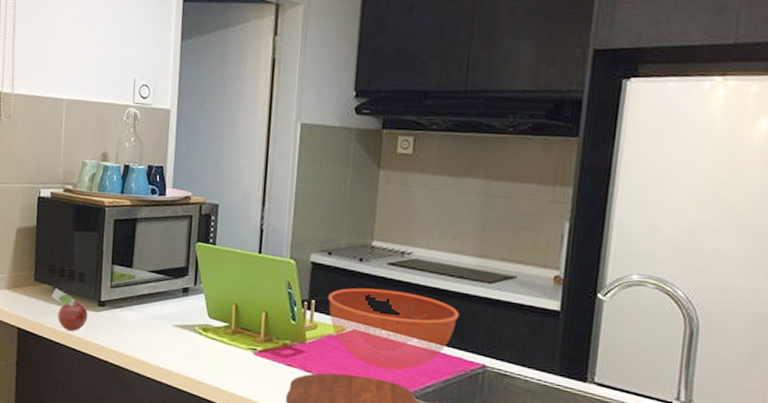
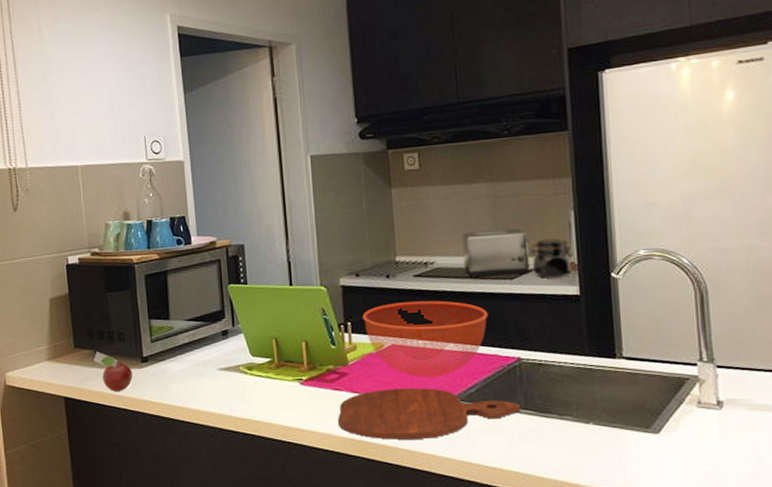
toaster: none [442,227,516,280] -> present [461,228,530,277]
jar: none [514,247,559,290] -> present [529,238,573,278]

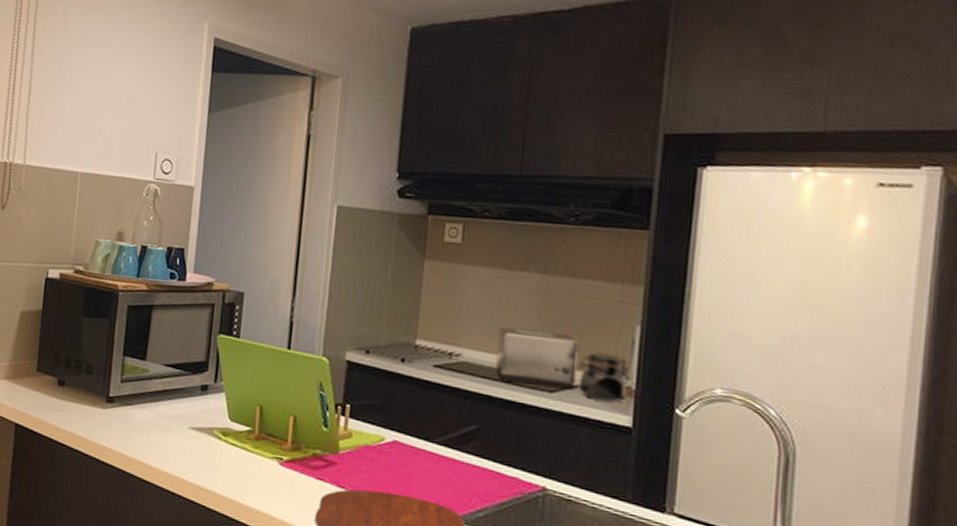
fruit: present [93,351,133,391] -> none [54,379,94,430]
colander: present [362,300,488,378] -> none [365,392,515,490]

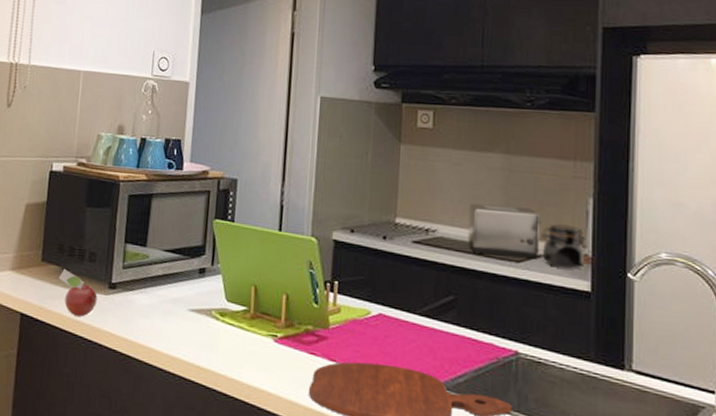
fruit: none [54,379,94,430] -> present [59,268,98,317]

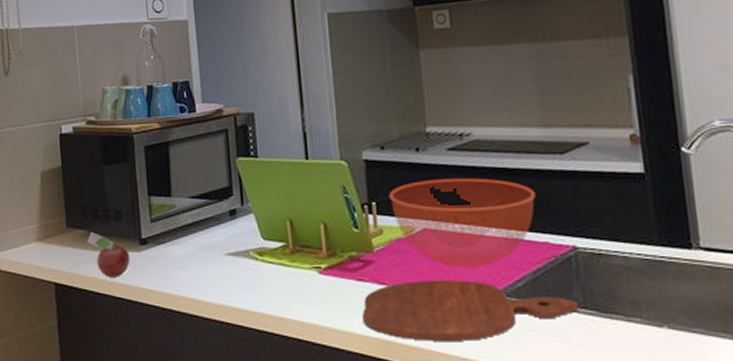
colander: none [351,267,488,358] -> present [389,178,536,268]
toaster: present [467,203,541,259] -> none [501,95,583,151]
jar: present [540,224,587,269] -> none [582,106,634,153]

